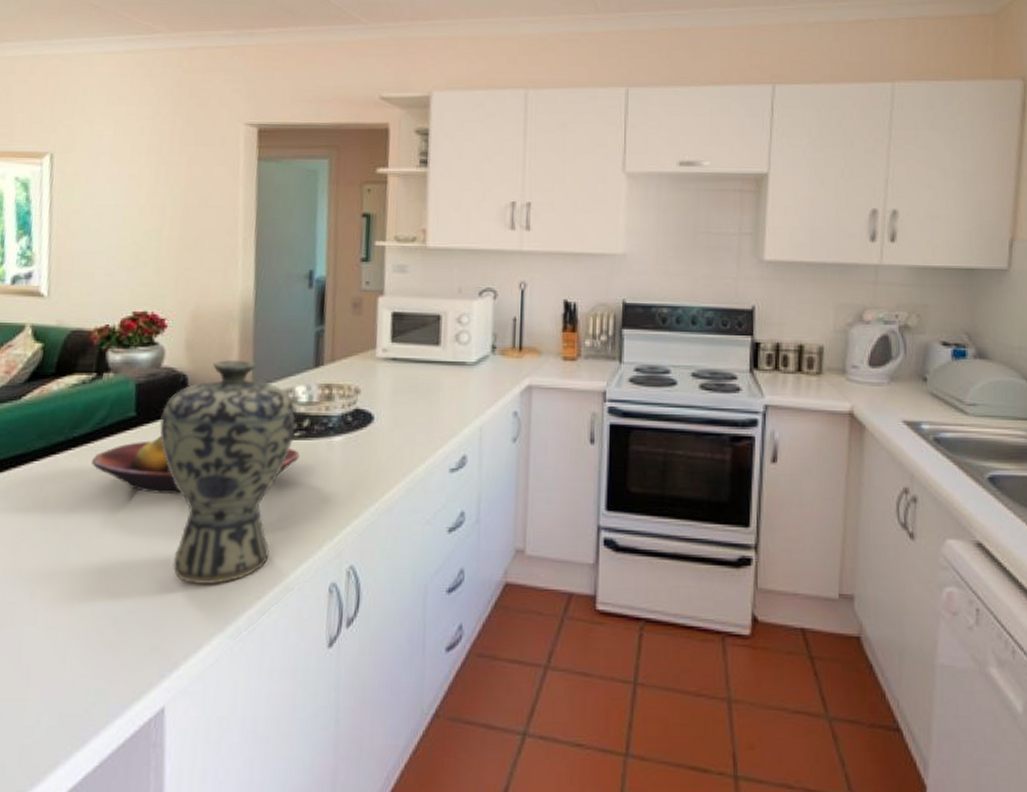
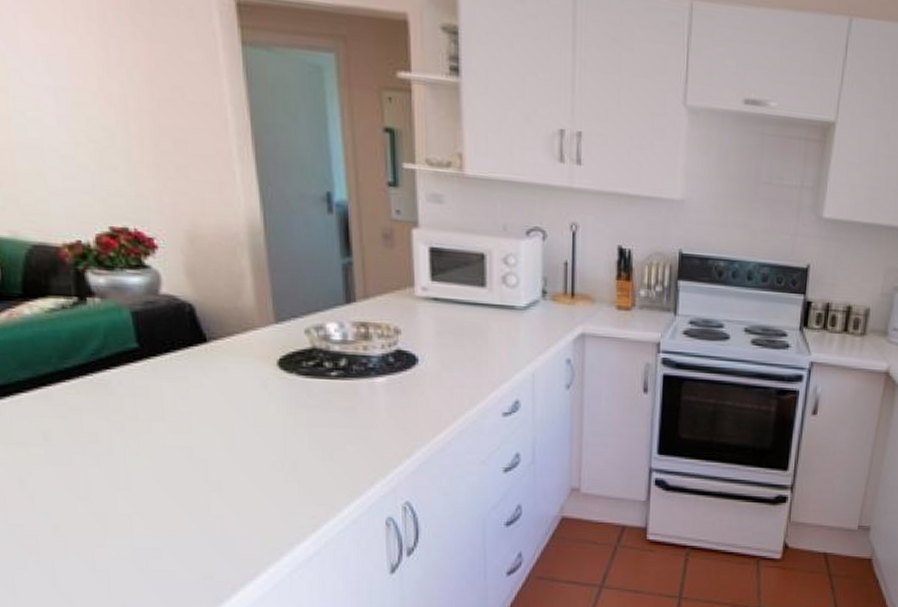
fruit bowl: present [92,435,300,495] -> none [94,369,340,432]
vase: present [160,360,296,585] -> none [170,290,331,519]

